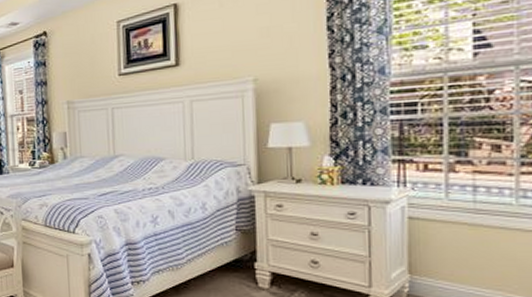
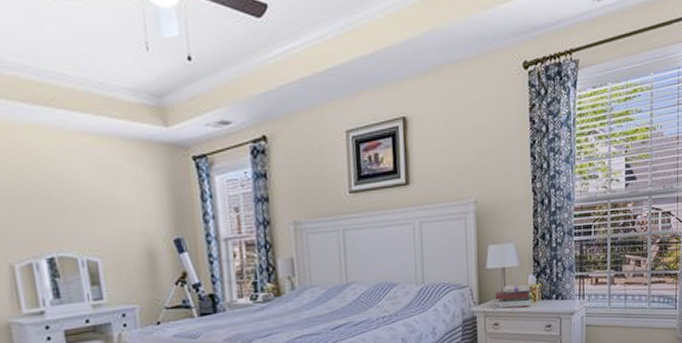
books: none [278,165,329,191] -> present [495,284,533,308]

